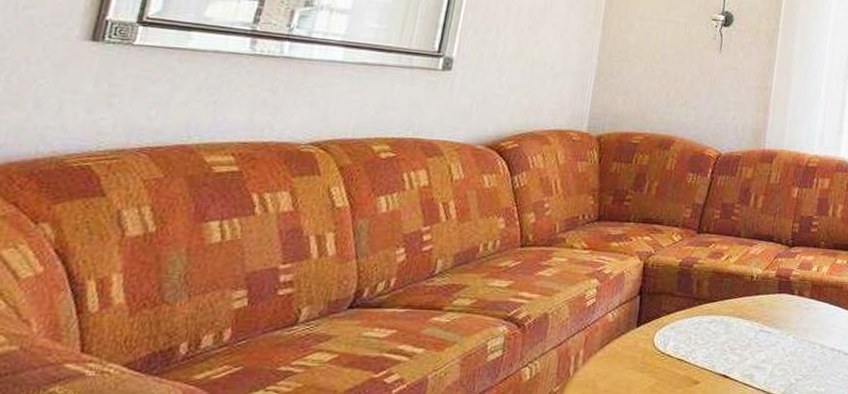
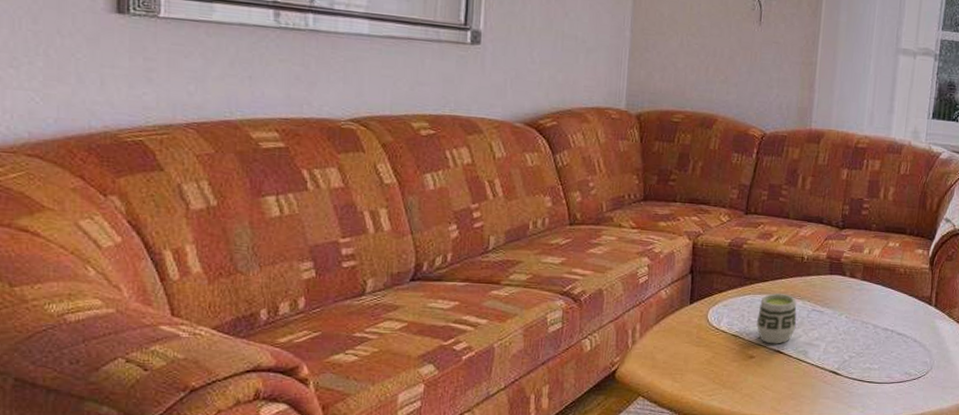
cup: none [702,314,744,368] -> present [756,293,797,344]

